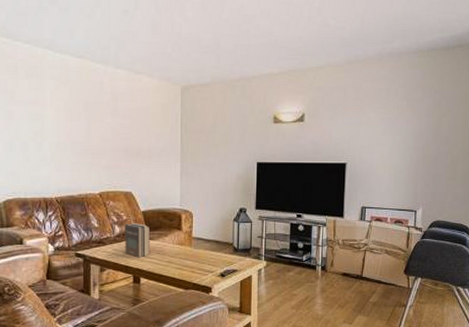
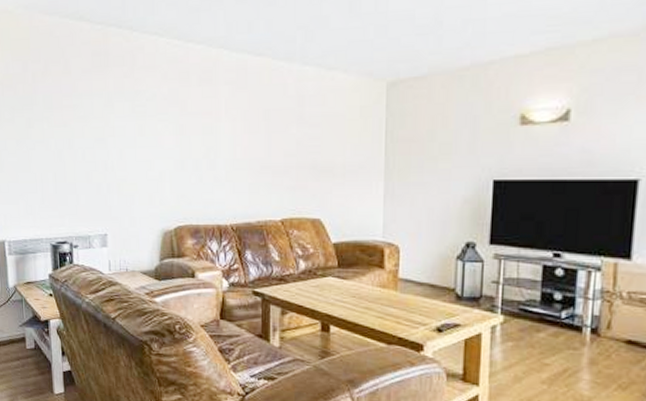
books: present [125,223,151,258] -> none [311,258,344,301]

